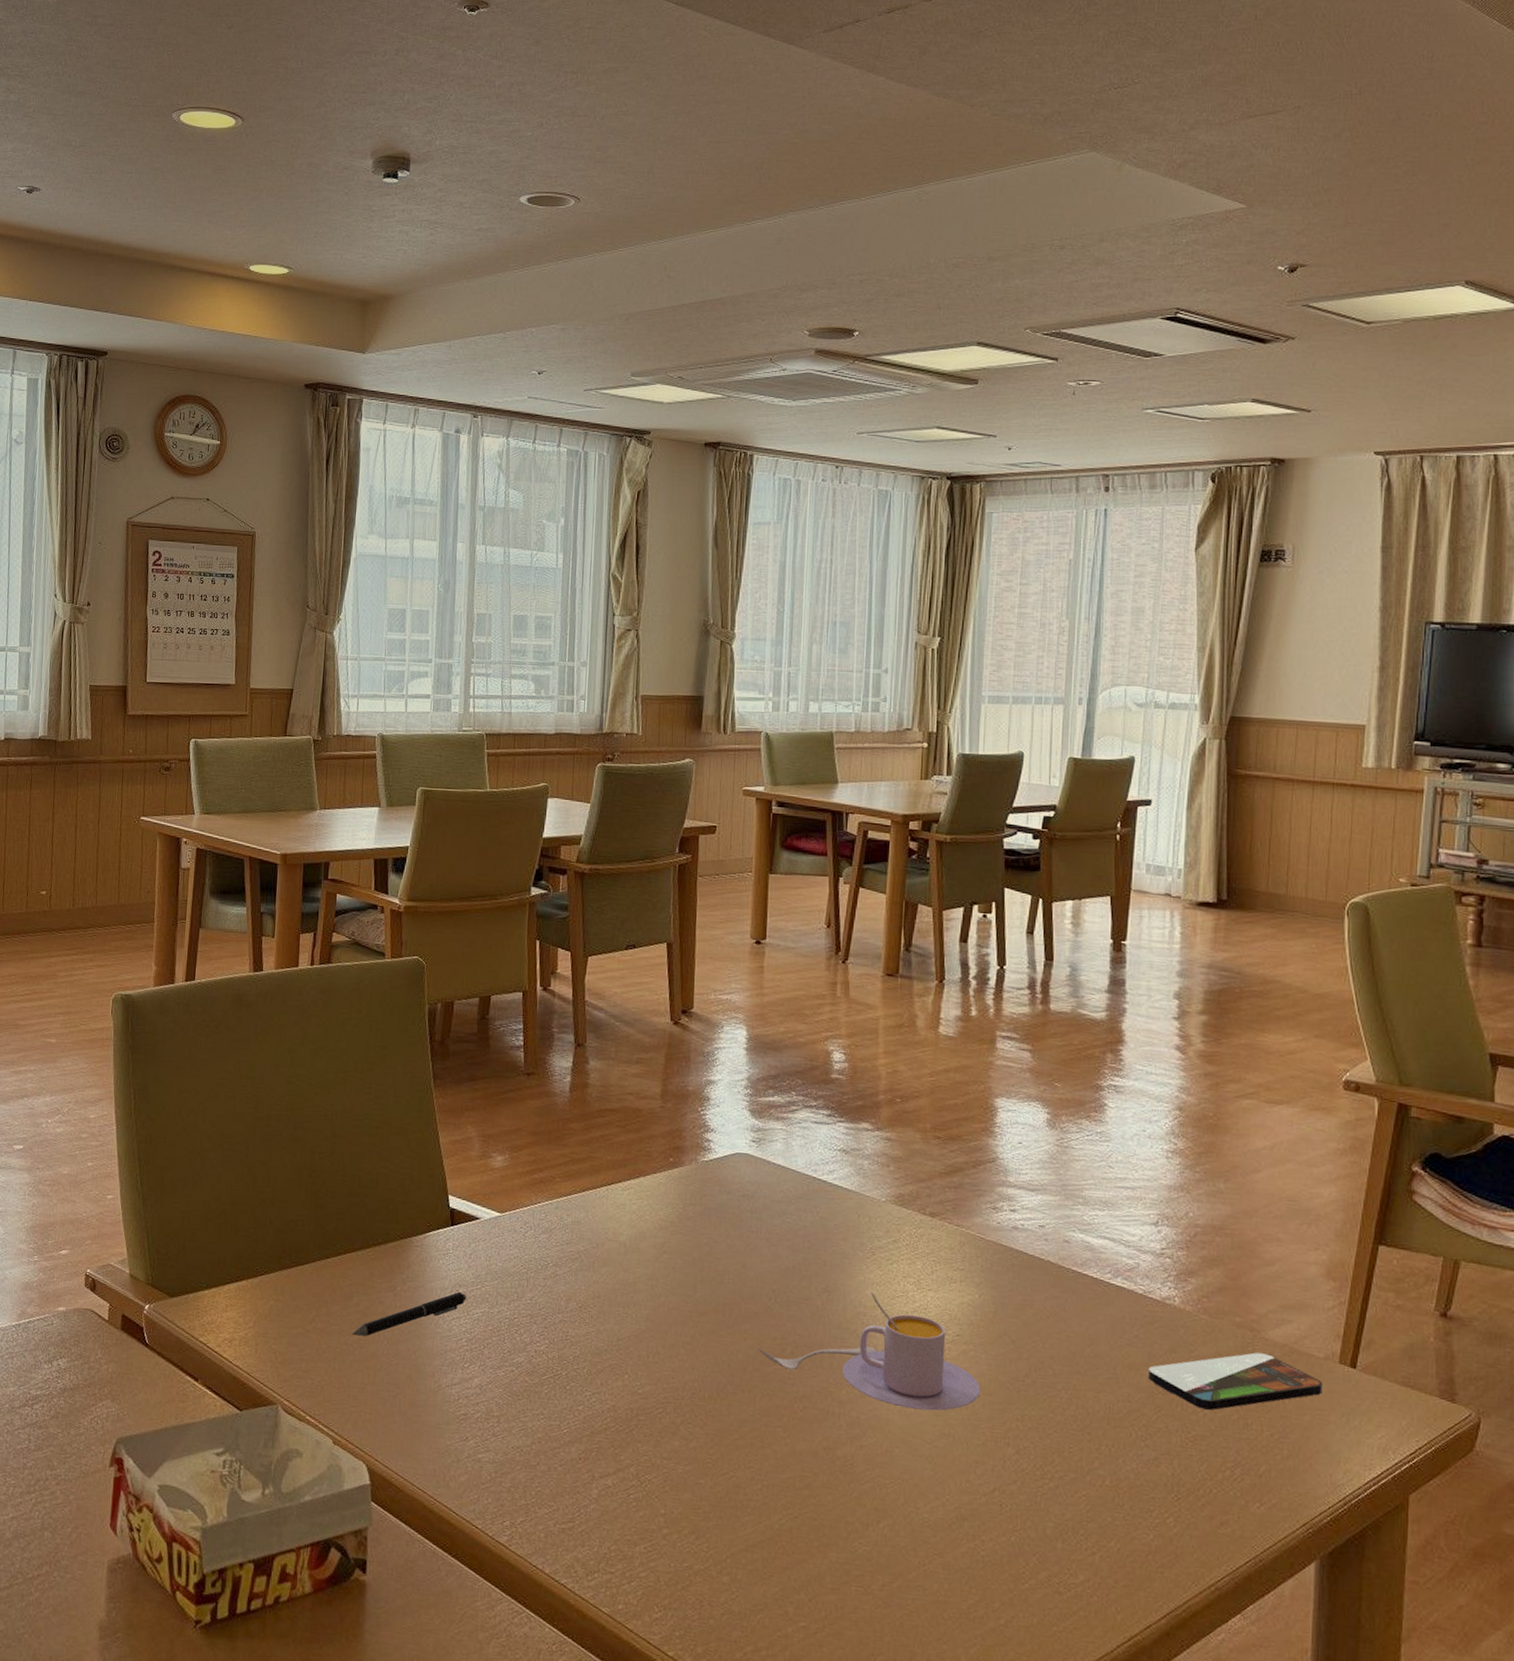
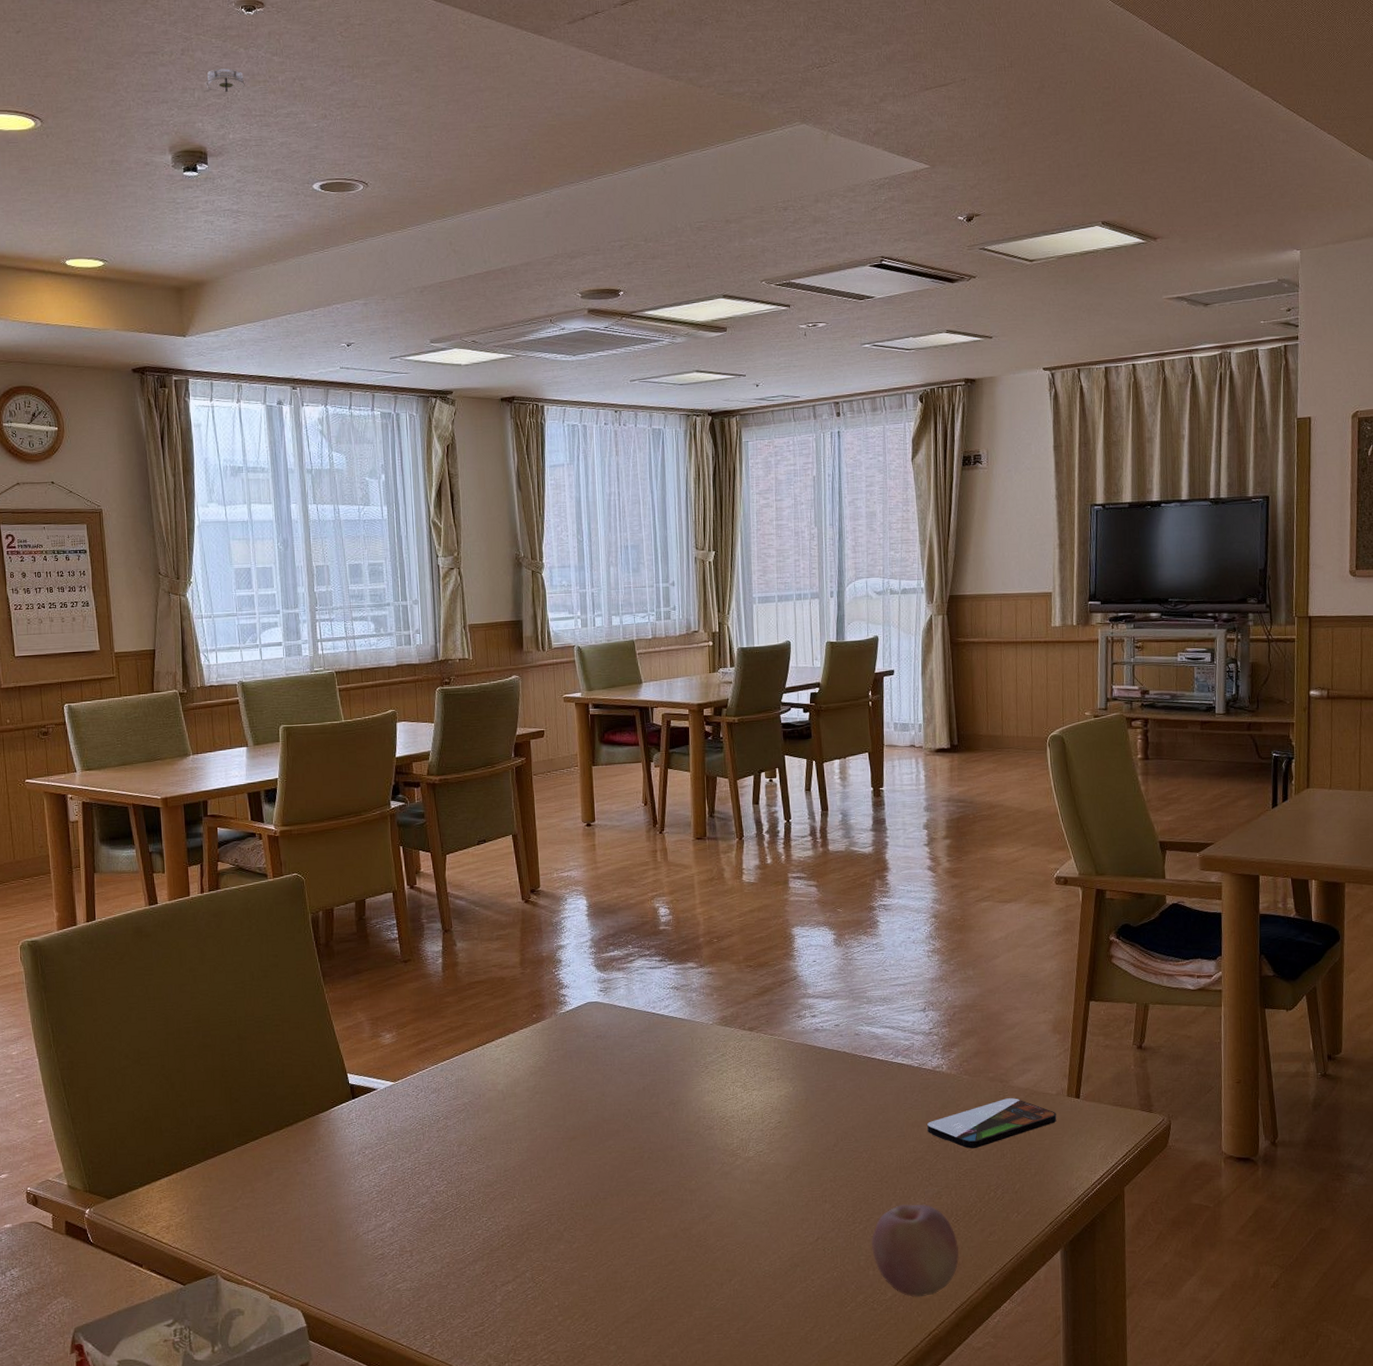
pen: present [351,1291,467,1337] -> none [275,1153,373,1204]
smoke detector: none [414,69,462,96] -> present [203,67,248,93]
cup: present [758,1292,980,1411] -> none [621,1099,800,1187]
fruit: none [1062,1465,1177,1589] -> present [871,1203,959,1298]

